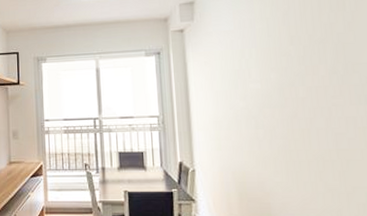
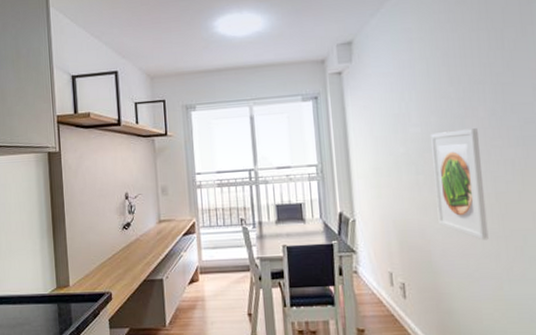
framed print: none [271,86,330,196] -> present [431,128,489,241]

